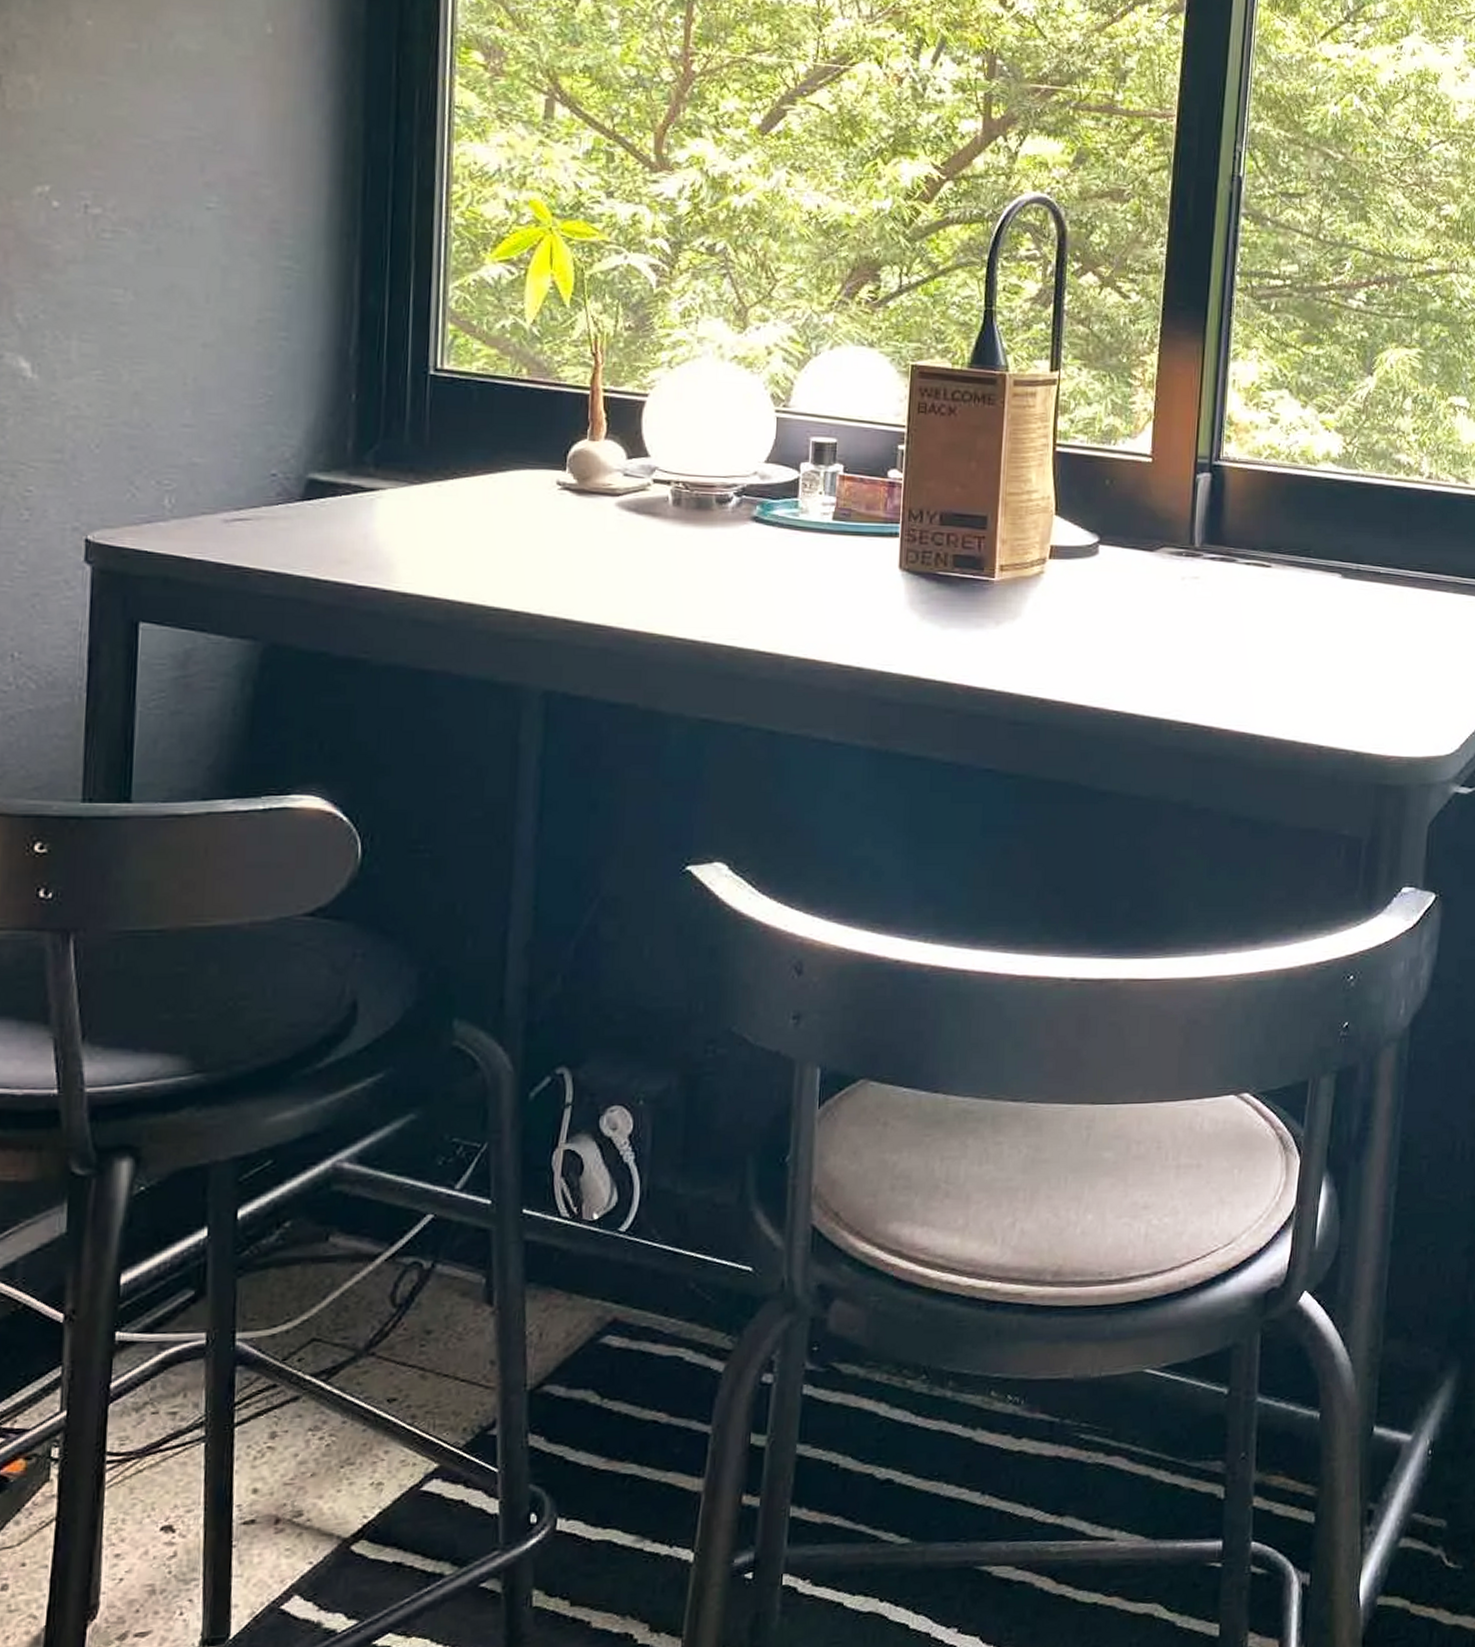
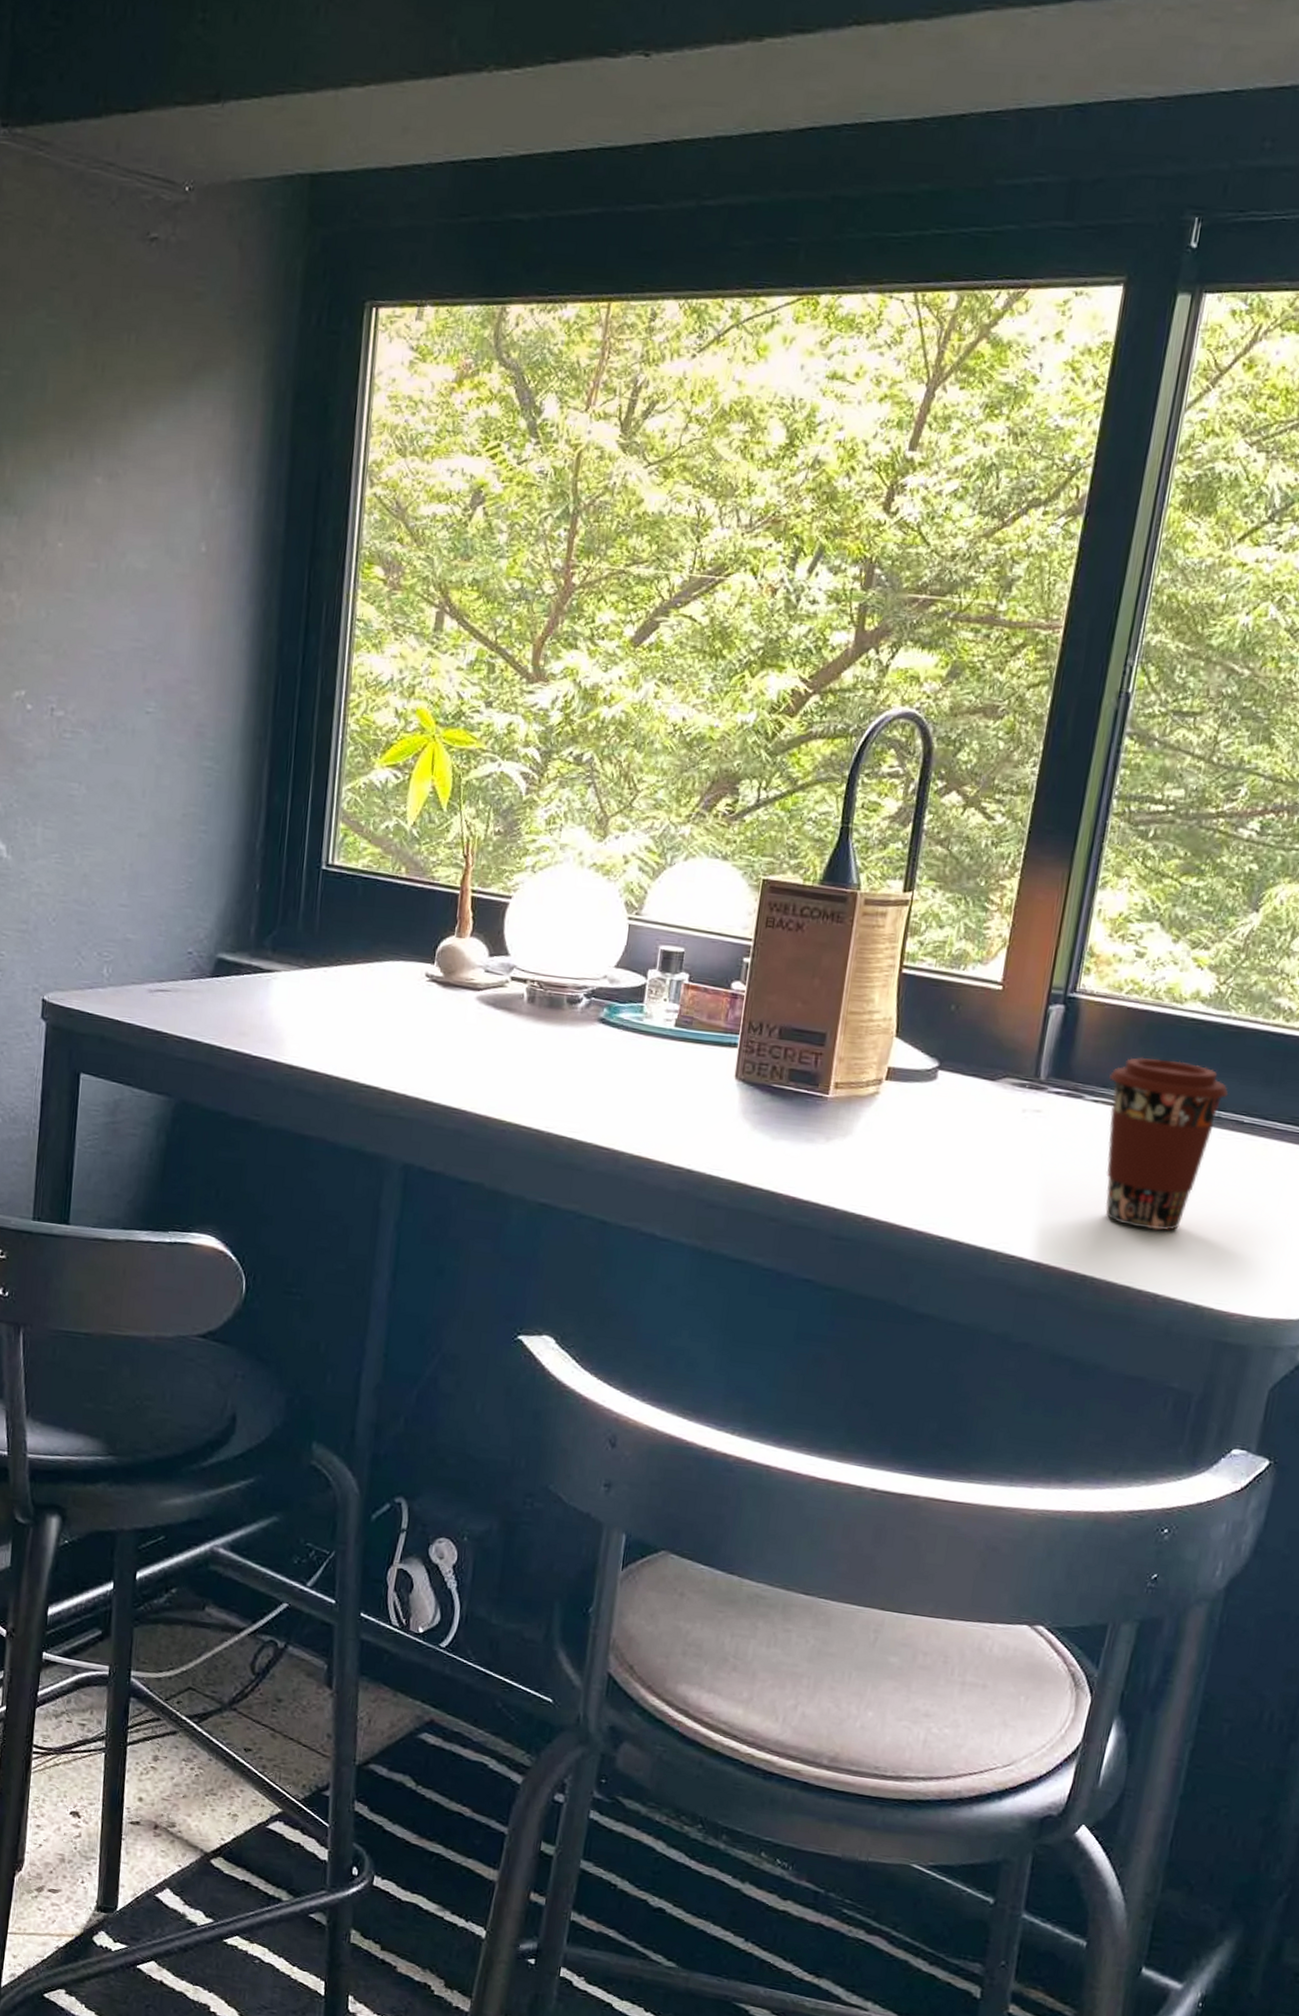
coffee cup: none [1258,518,1365,684] -> present [1105,1057,1229,1231]

